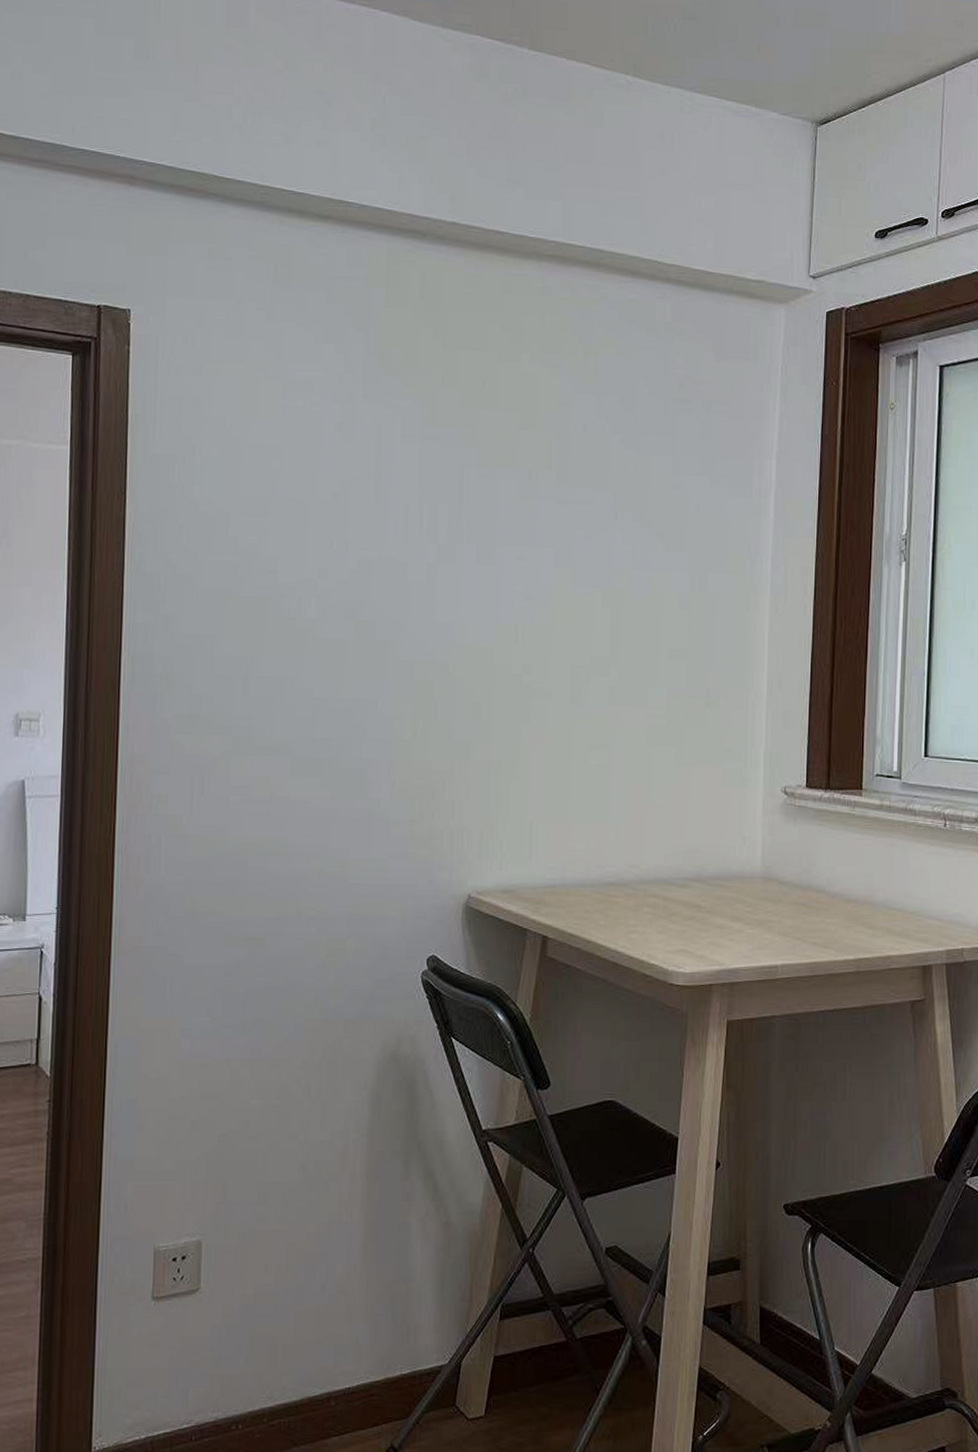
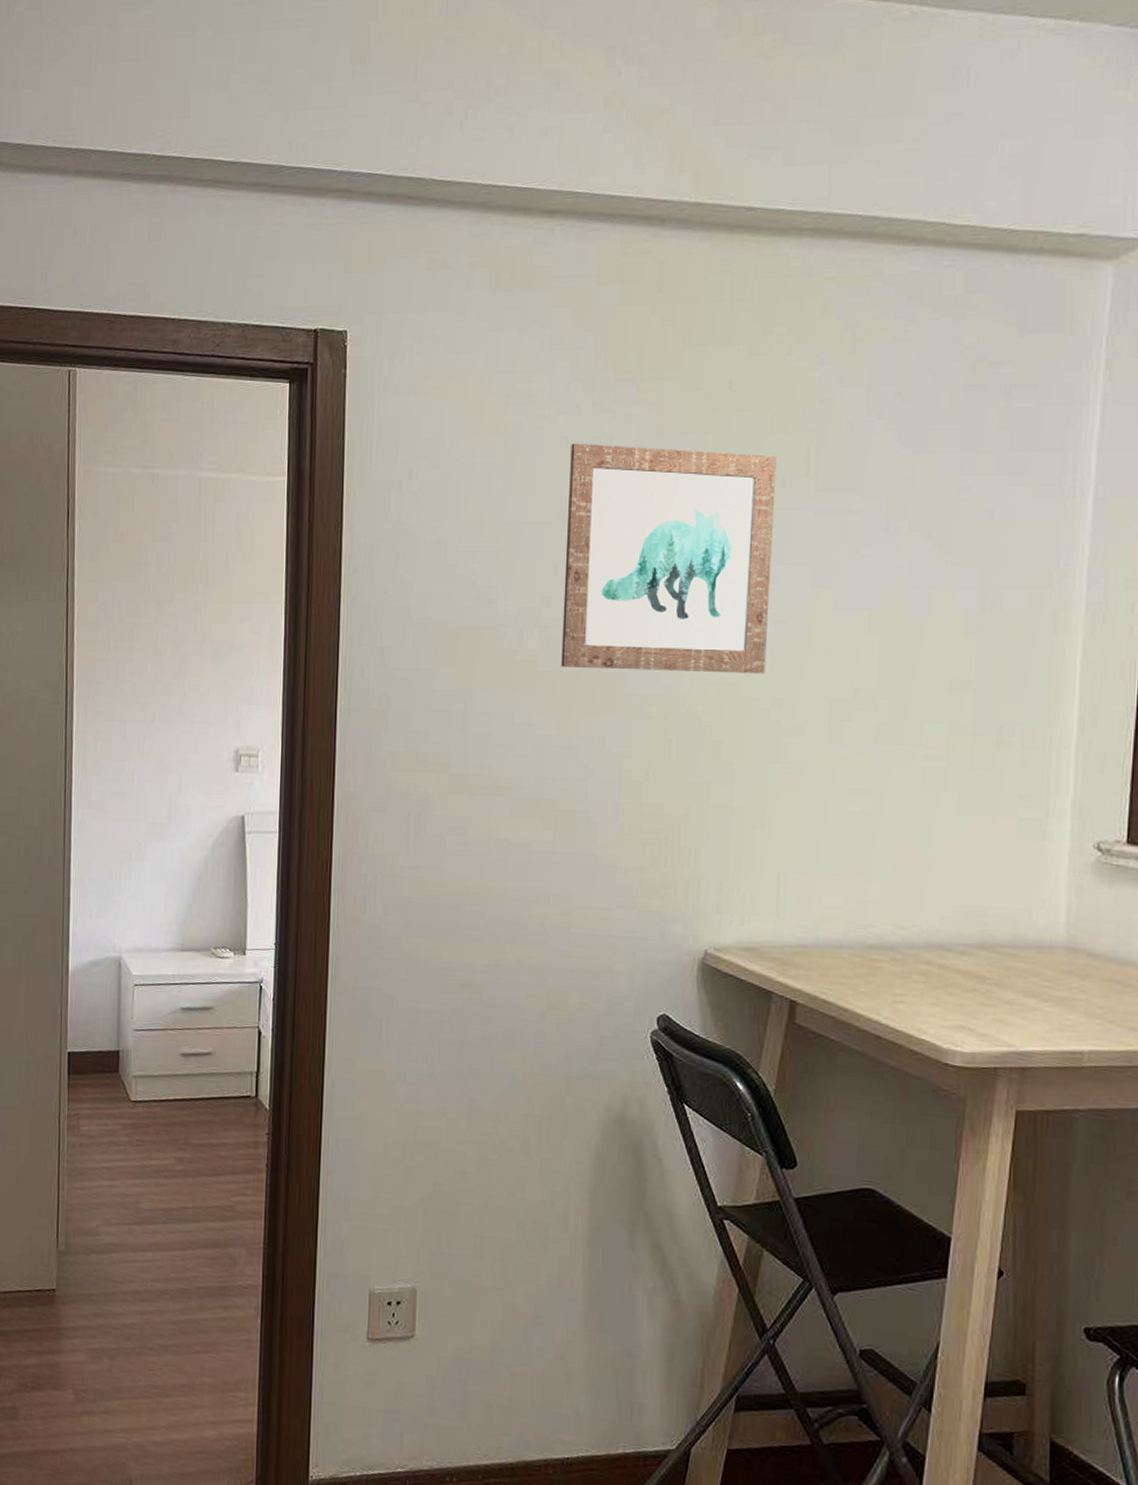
wall art: none [337,429,524,643] -> present [561,443,777,674]

